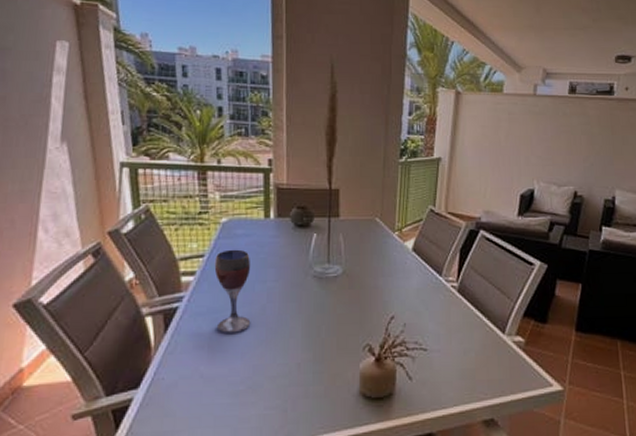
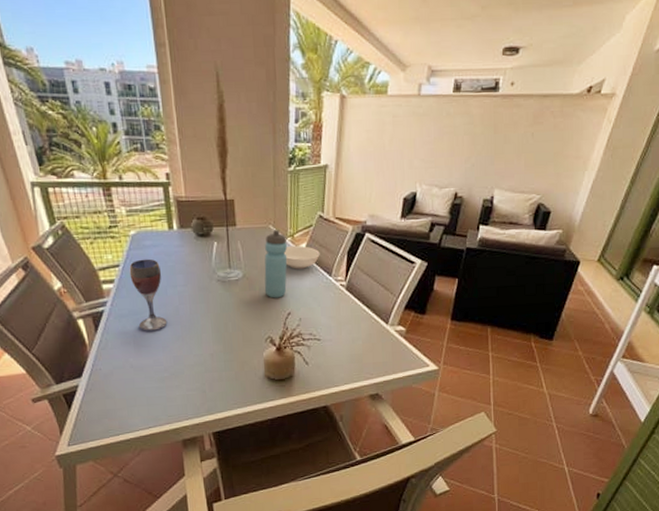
water bottle: none [365,223,394,299] -> present [264,229,288,298]
bowl: none [389,240,430,267] -> present [283,245,320,269]

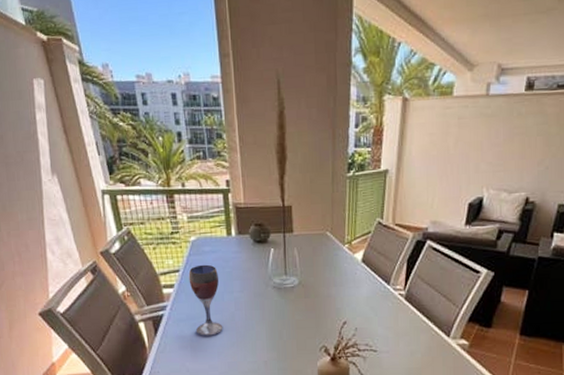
water bottle: present [264,229,288,298] -> none [320,236,344,307]
bowl: present [283,245,320,269] -> none [340,252,378,277]

